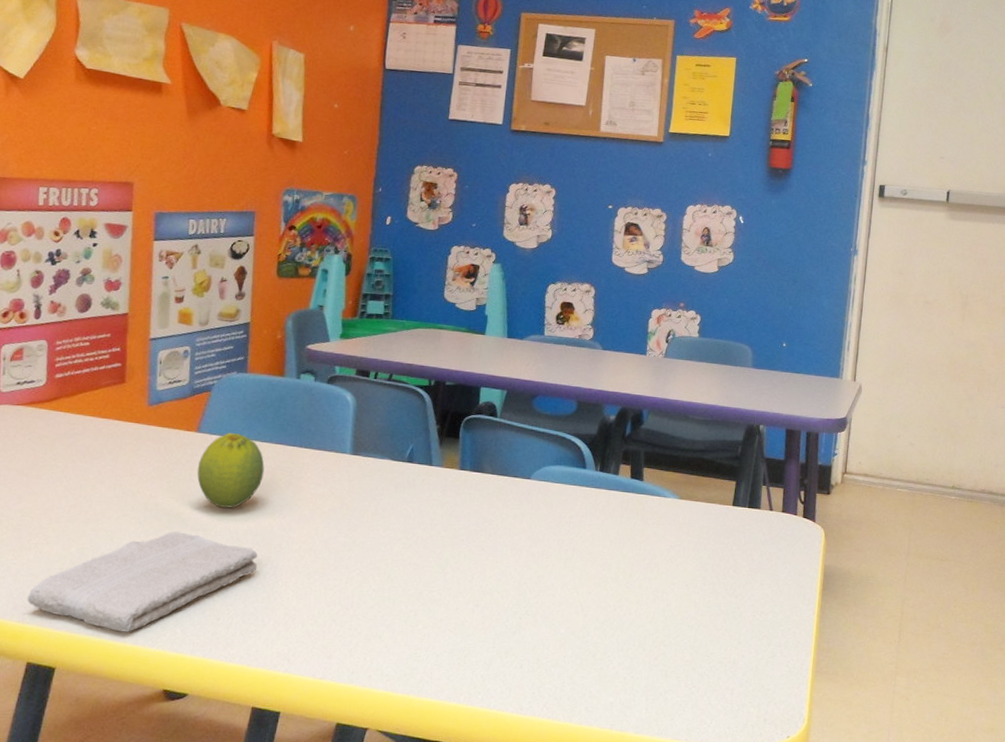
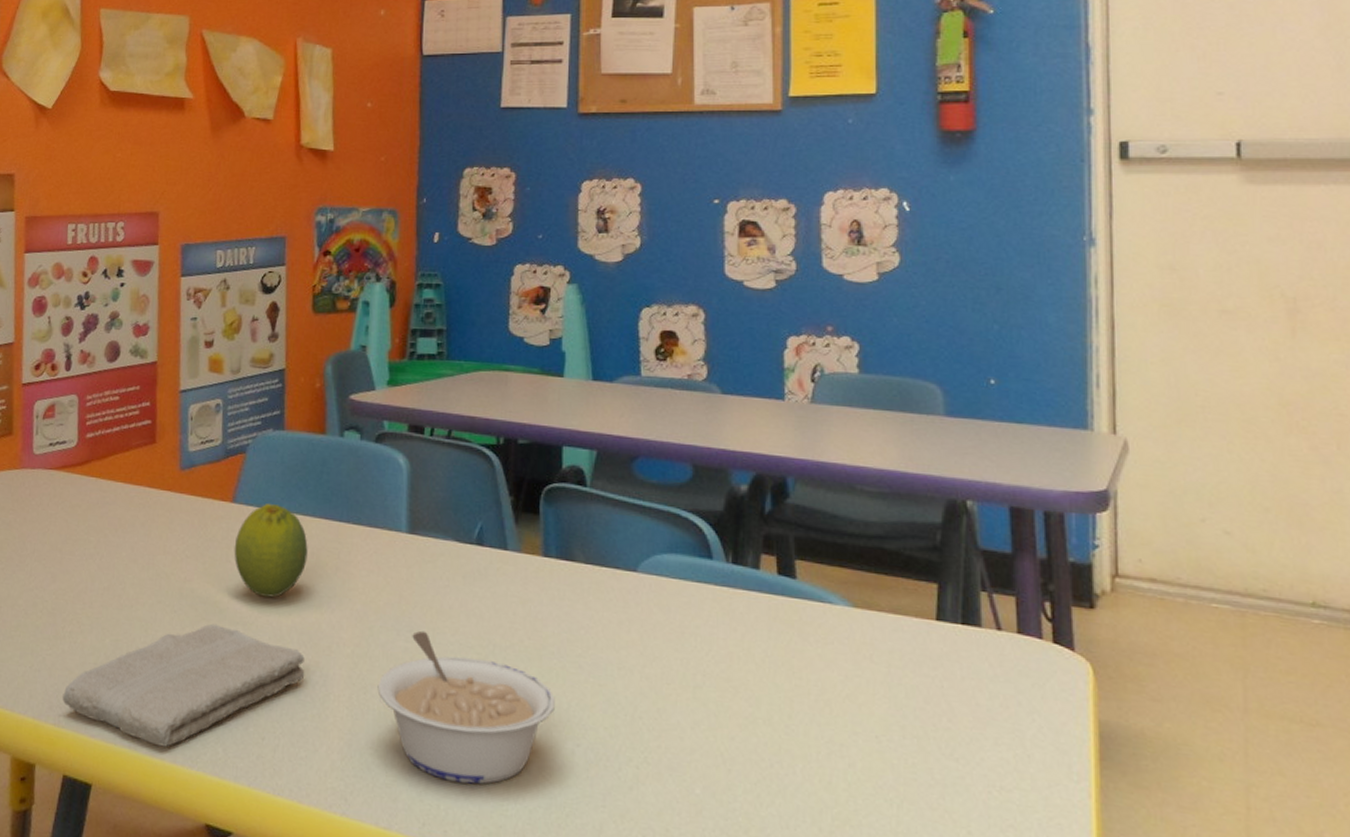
legume: none [319,528,462,640] -> present [377,630,555,785]

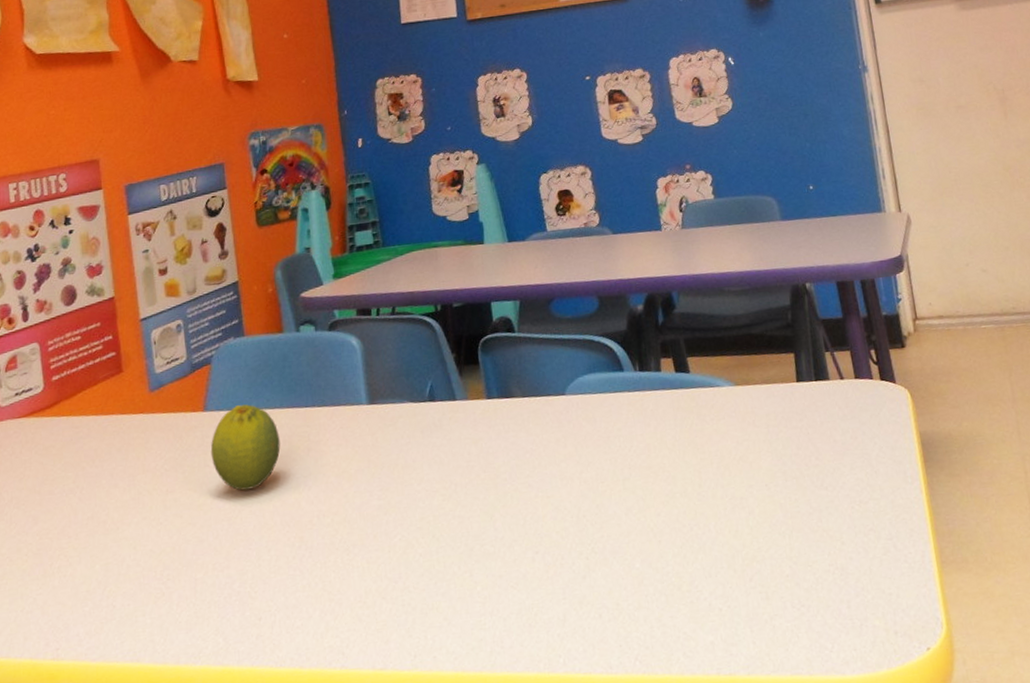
washcloth: present [62,623,305,747] -> none [58,526,292,653]
legume: present [377,630,555,785] -> none [358,486,514,613]

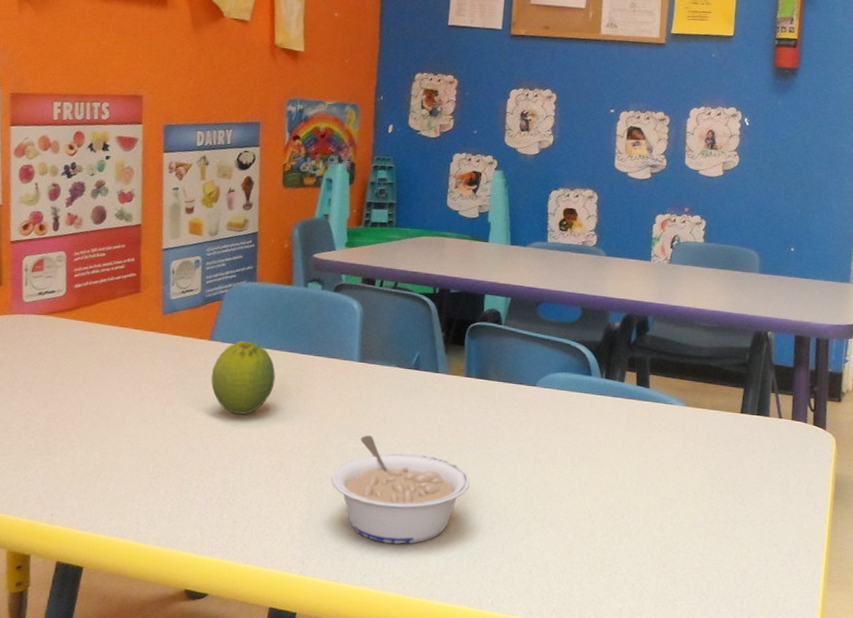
legume: none [358,486,514,613] -> present [331,435,470,544]

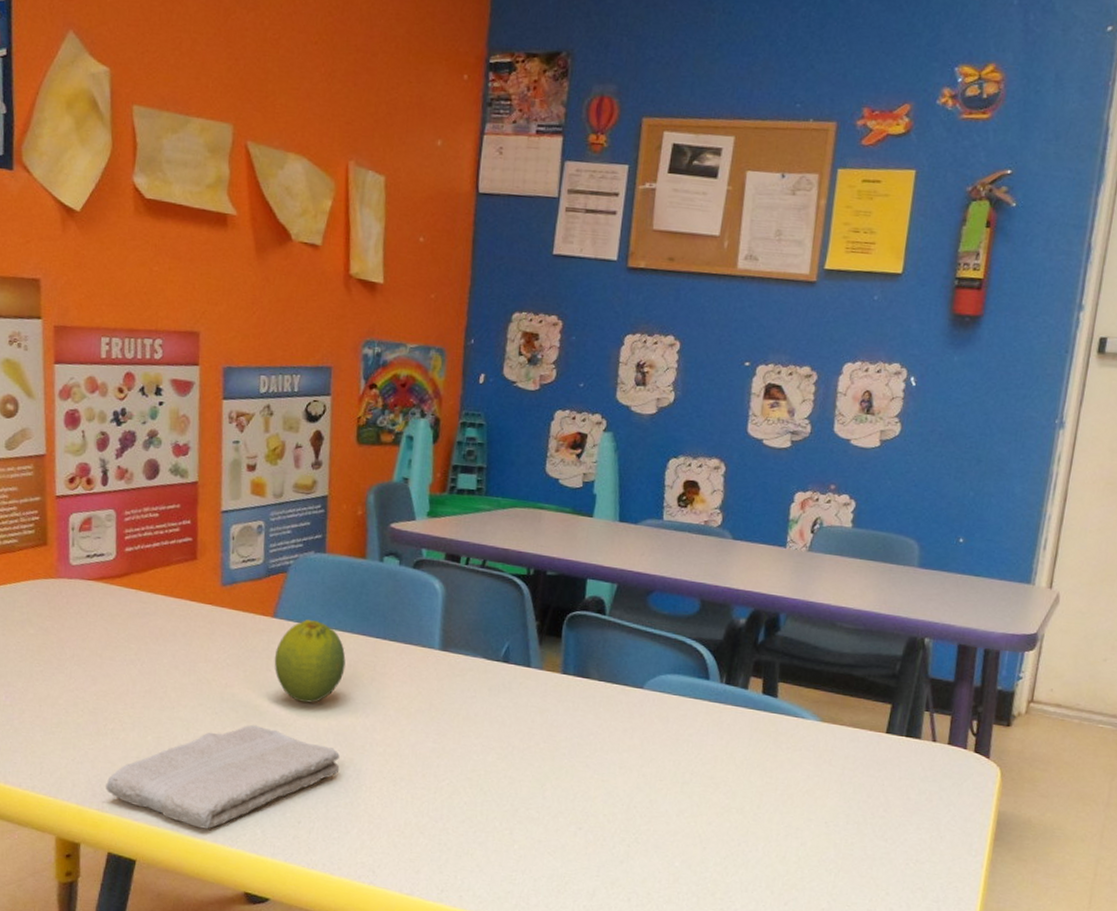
washcloth: none [55,436,271,534] -> present [106,724,340,829]
legume: present [331,435,470,544] -> none [406,734,563,859]

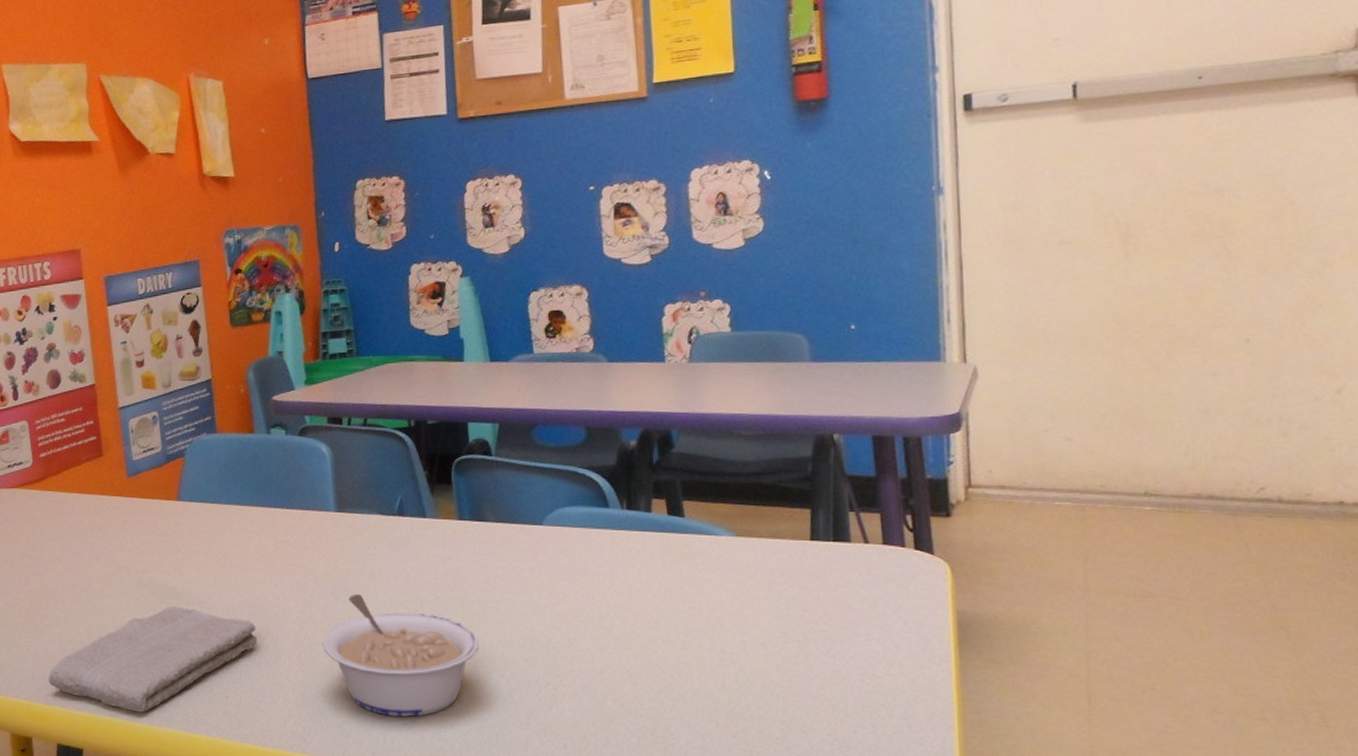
fruit: present [274,620,346,703] -> none [183,499,249,579]
legume: none [406,734,563,859] -> present [322,593,479,717]

